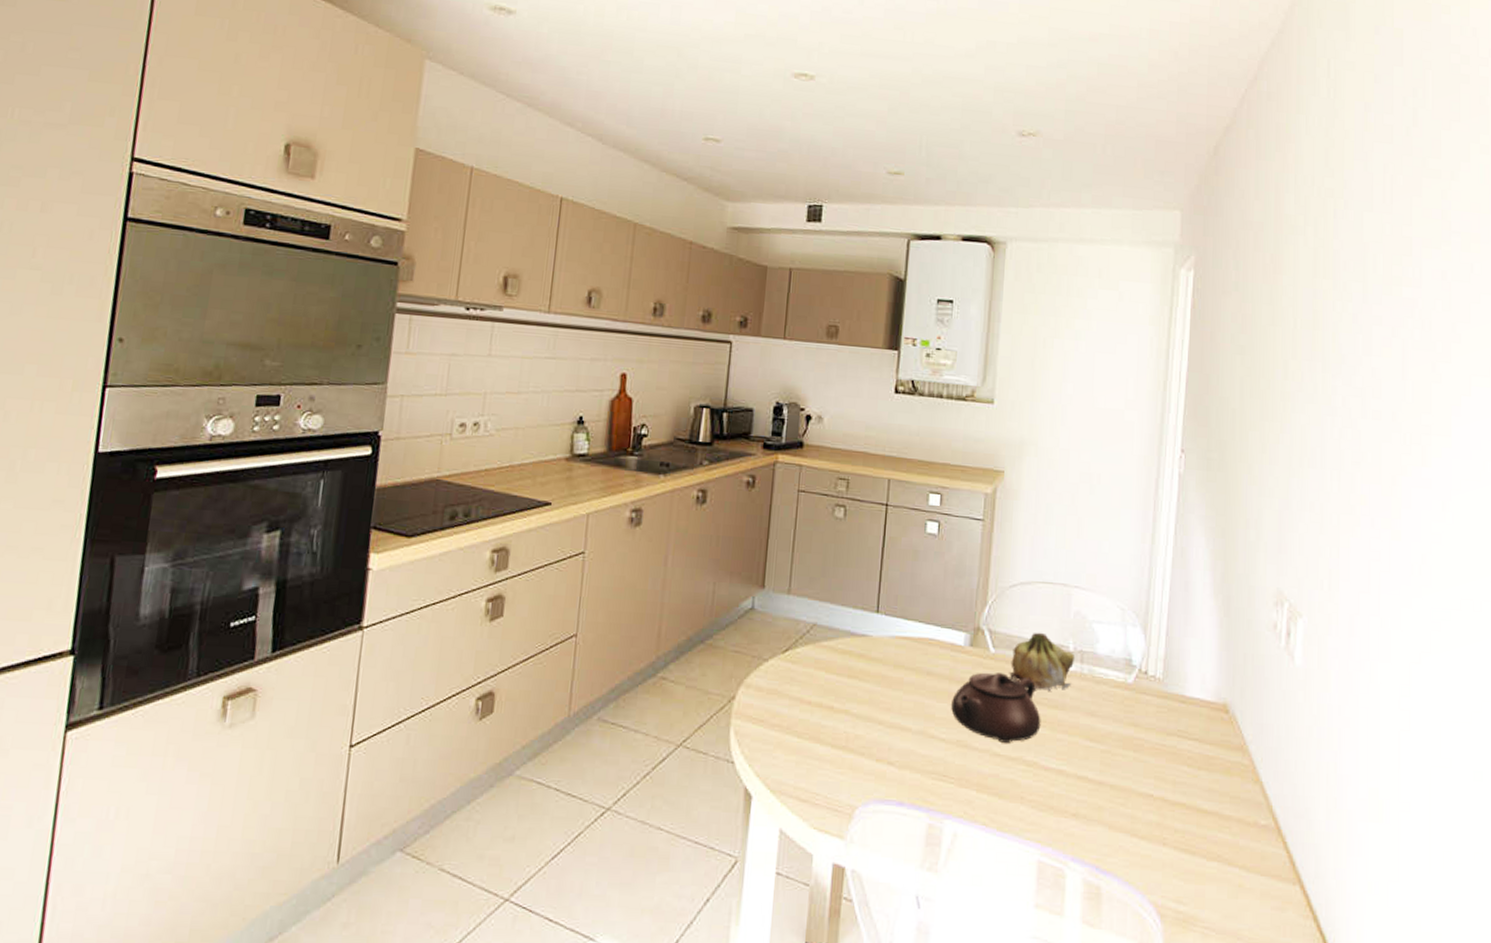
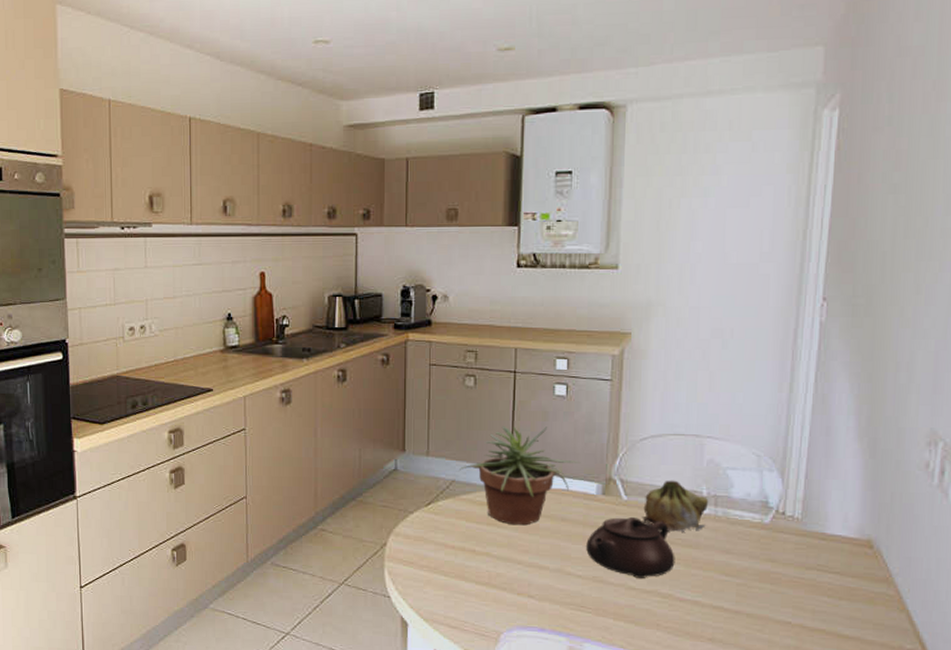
potted plant: none [822,564,950,679] -> present [460,426,581,526]

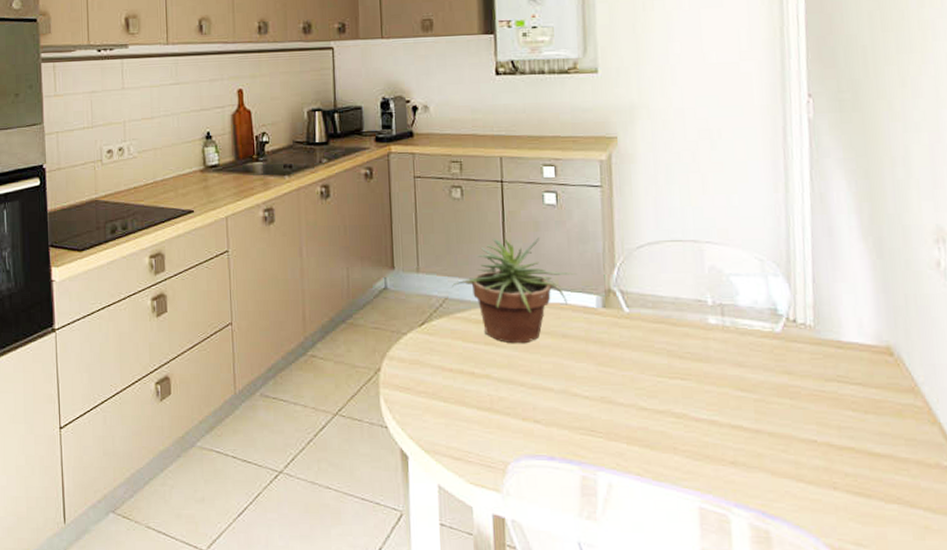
teapot: present [586,517,675,578] -> none [591,331,686,397]
fruit: present [642,480,709,532] -> none [646,289,715,345]

